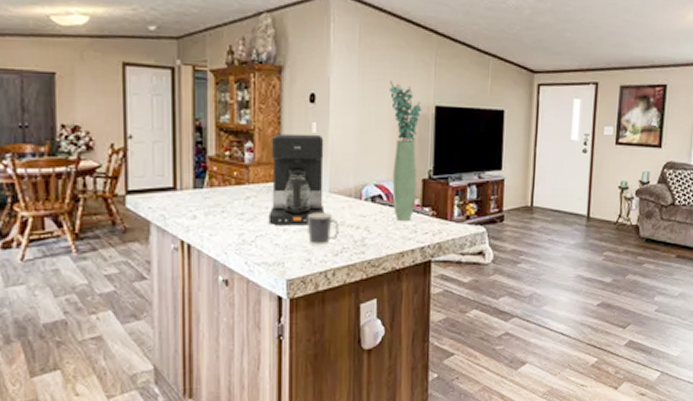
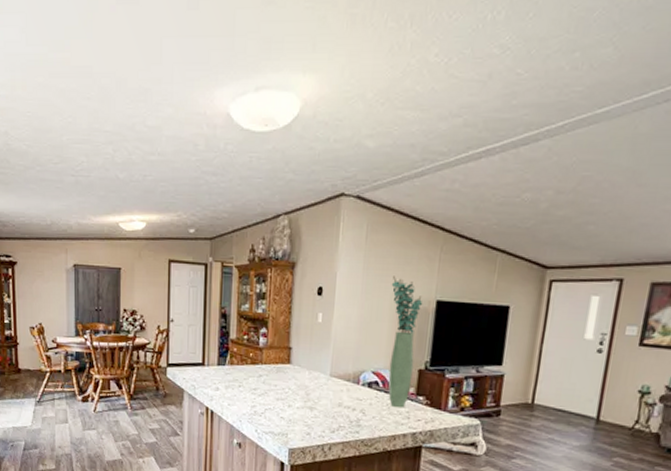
coffee maker: present [268,133,325,224] -> none [276,321,328,403]
mug: present [306,213,339,246] -> none [308,393,337,423]

